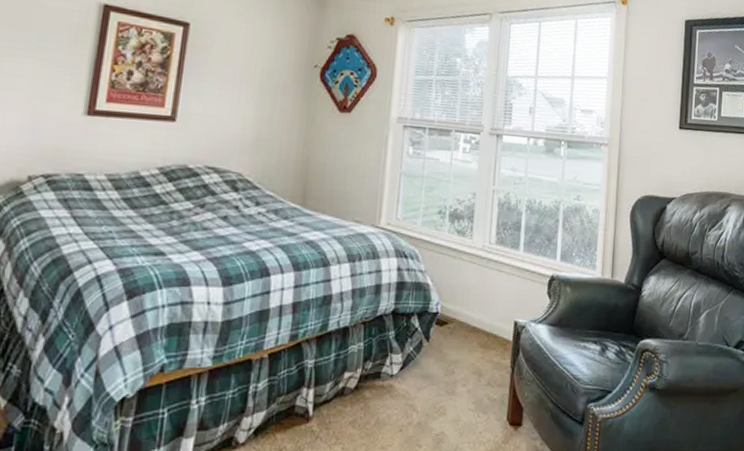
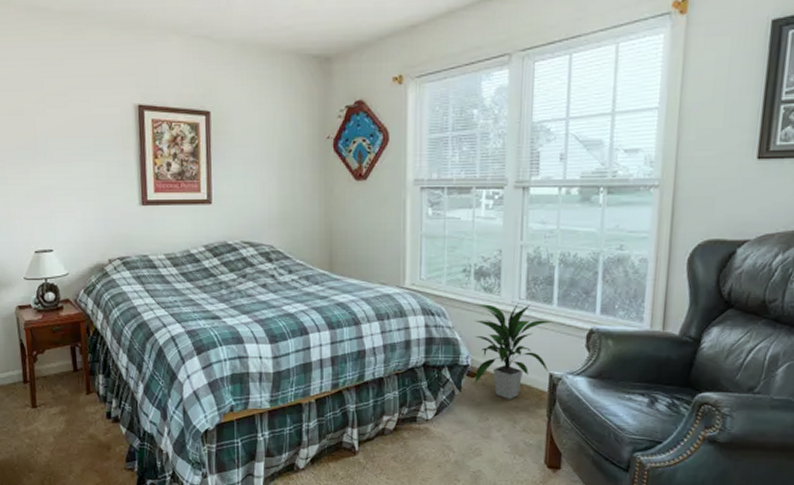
indoor plant: none [443,247,518,350] -> present [474,303,552,399]

